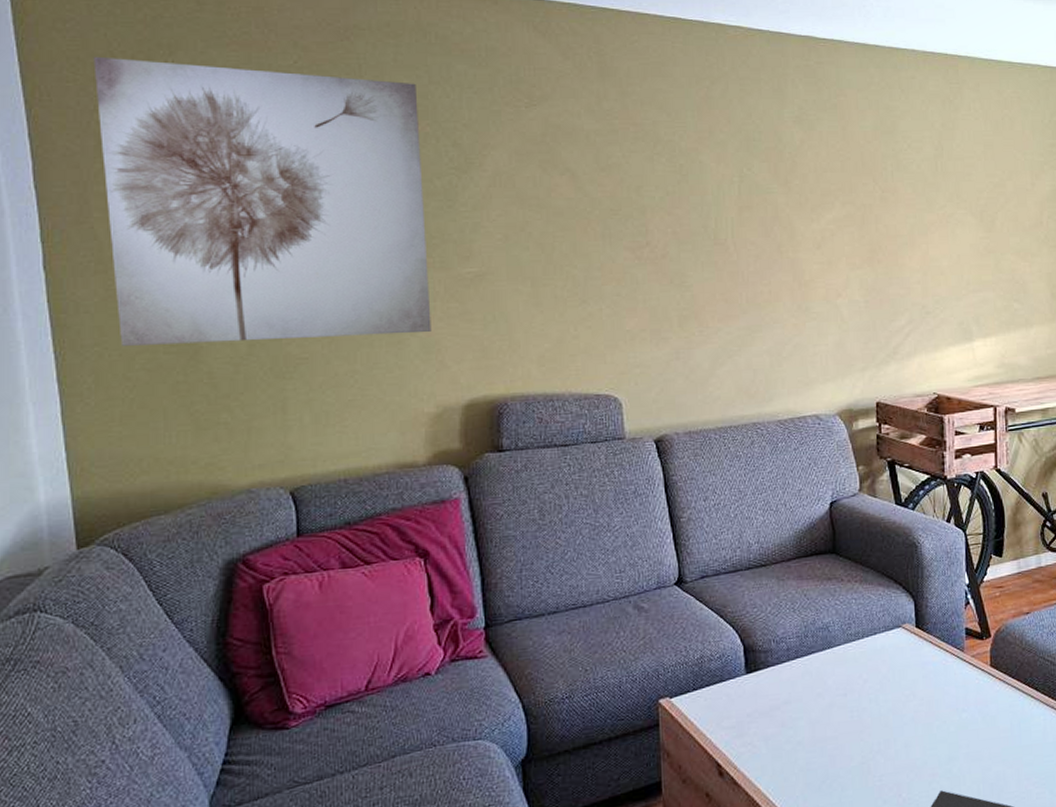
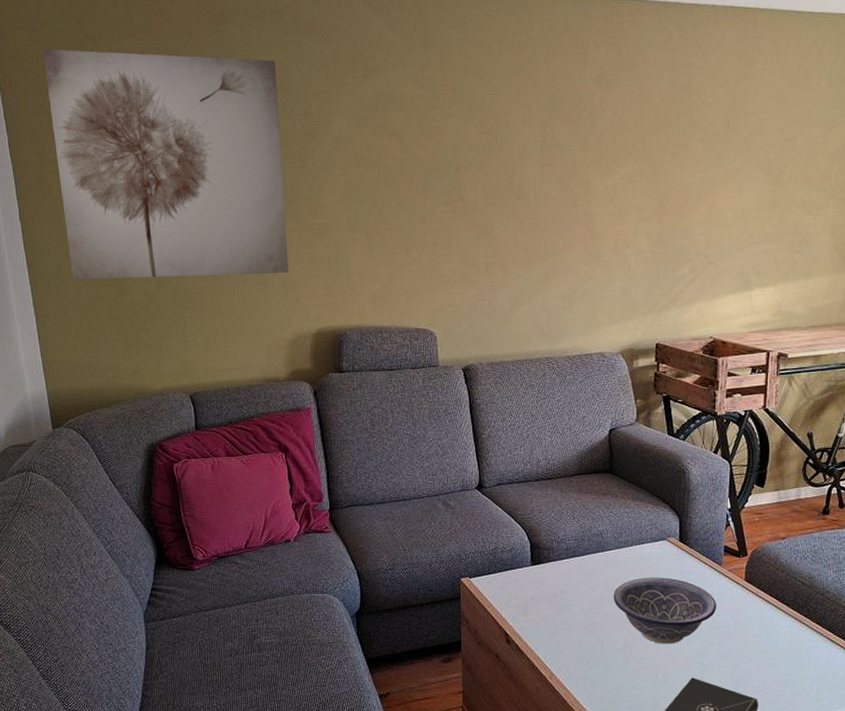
decorative bowl: none [844,672,963,754] -> present [613,577,717,644]

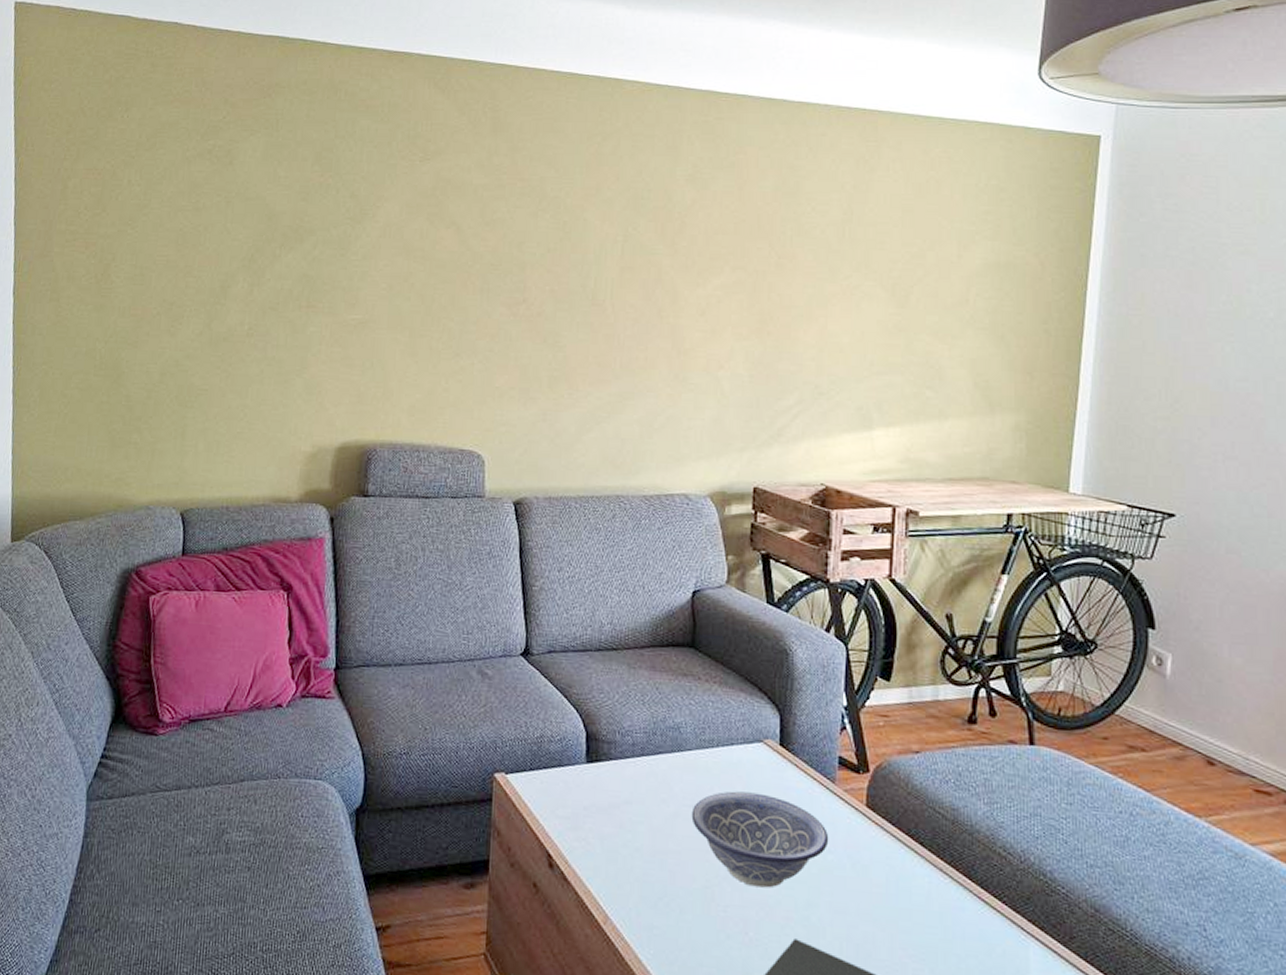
wall art: present [43,48,289,280] -> none [62,112,324,375]

